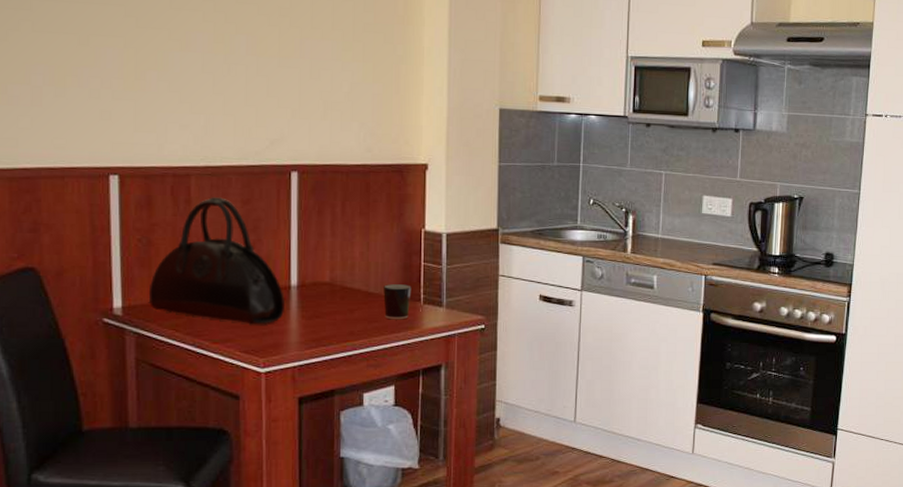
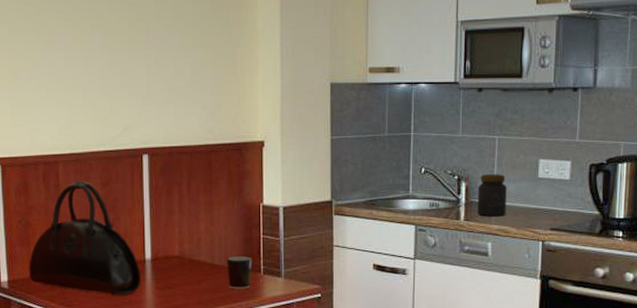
jar: none [644,208,672,250] -> present [477,174,507,217]

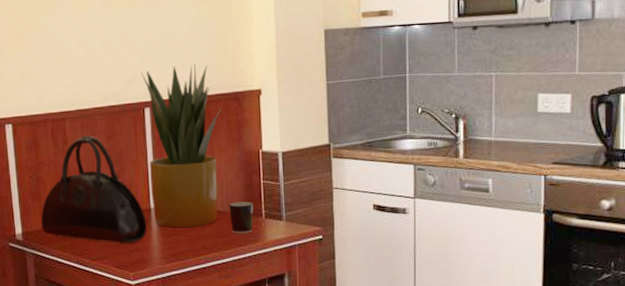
planter: none [139,111,223,281] -> present [140,63,222,228]
jar: present [477,174,507,217] -> none [476,110,506,154]

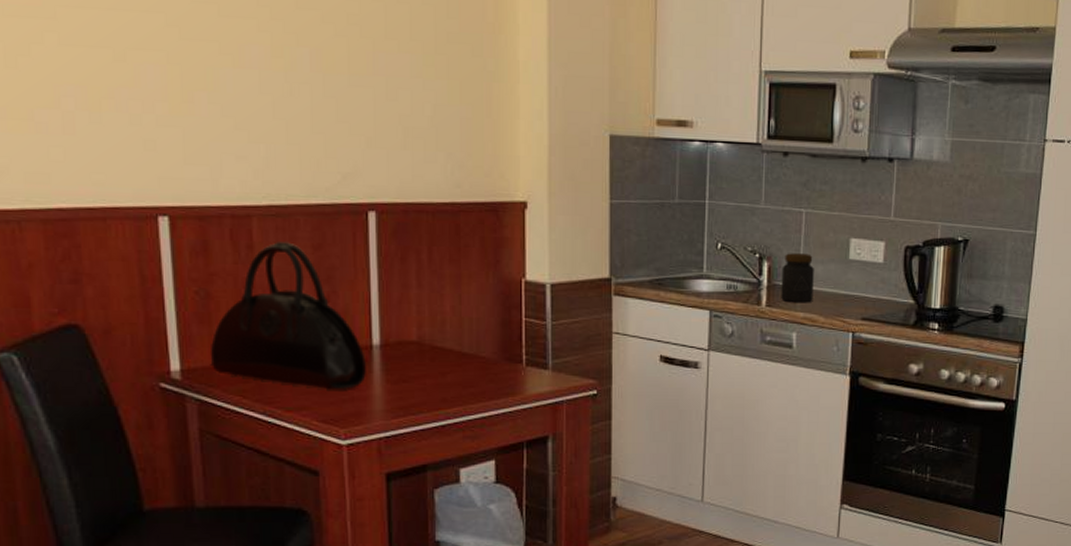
planter: present [140,63,222,228] -> none [364,159,474,373]
mug: present [229,201,254,234] -> none [479,343,512,385]
jar: none [476,110,506,154] -> present [781,253,814,303]

